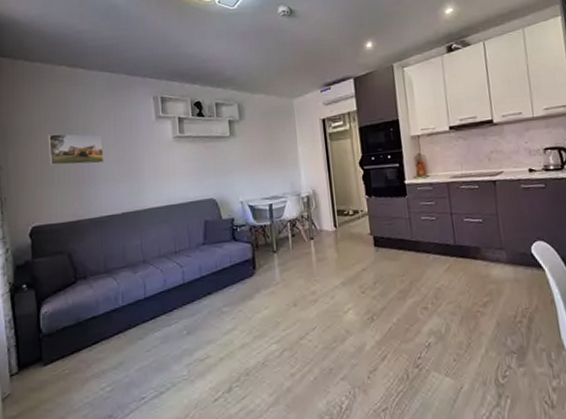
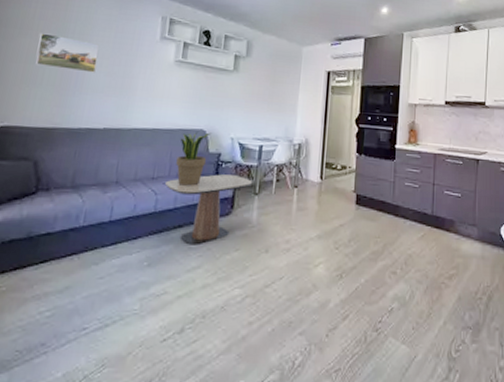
side table: none [188,237,268,310] -> present [165,174,252,245]
potted plant: none [193,200,222,255] -> present [176,131,212,186]

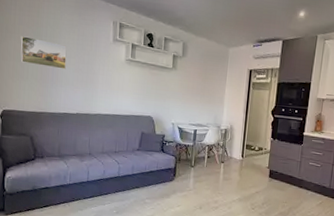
side table: present [165,174,252,245] -> none [125,150,189,201]
potted plant: present [176,131,212,186] -> none [132,117,157,159]

